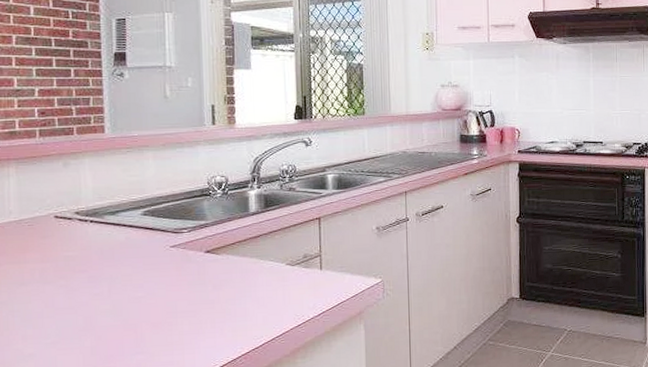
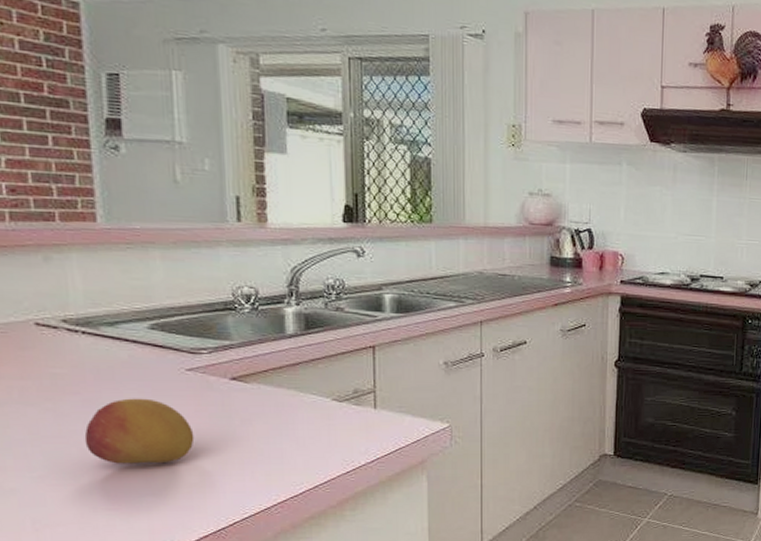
fruit: none [89,272,176,329] -> present [84,398,195,464]

